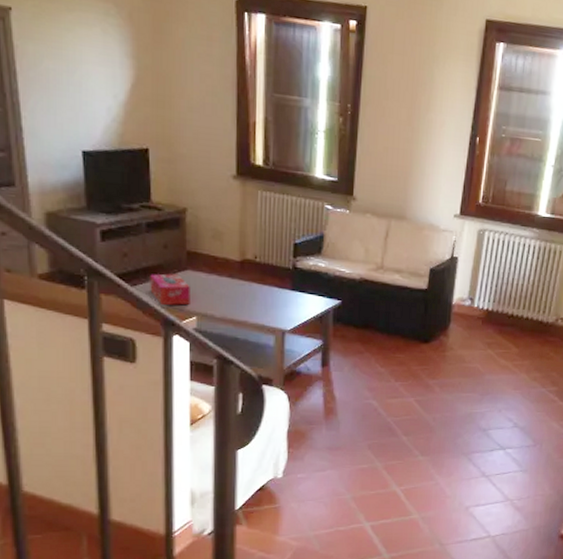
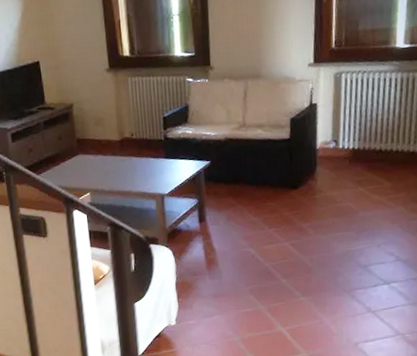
tissue box: present [150,273,190,306] -> none [51,159,84,187]

